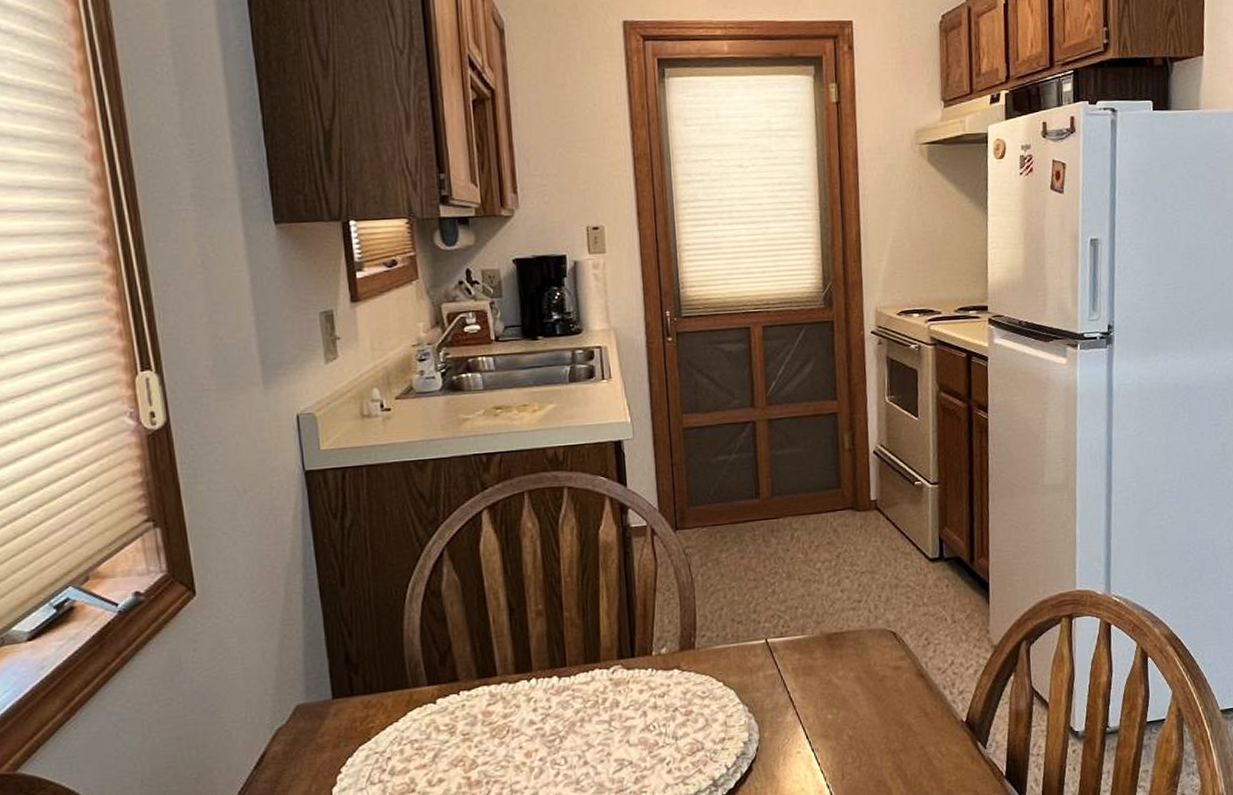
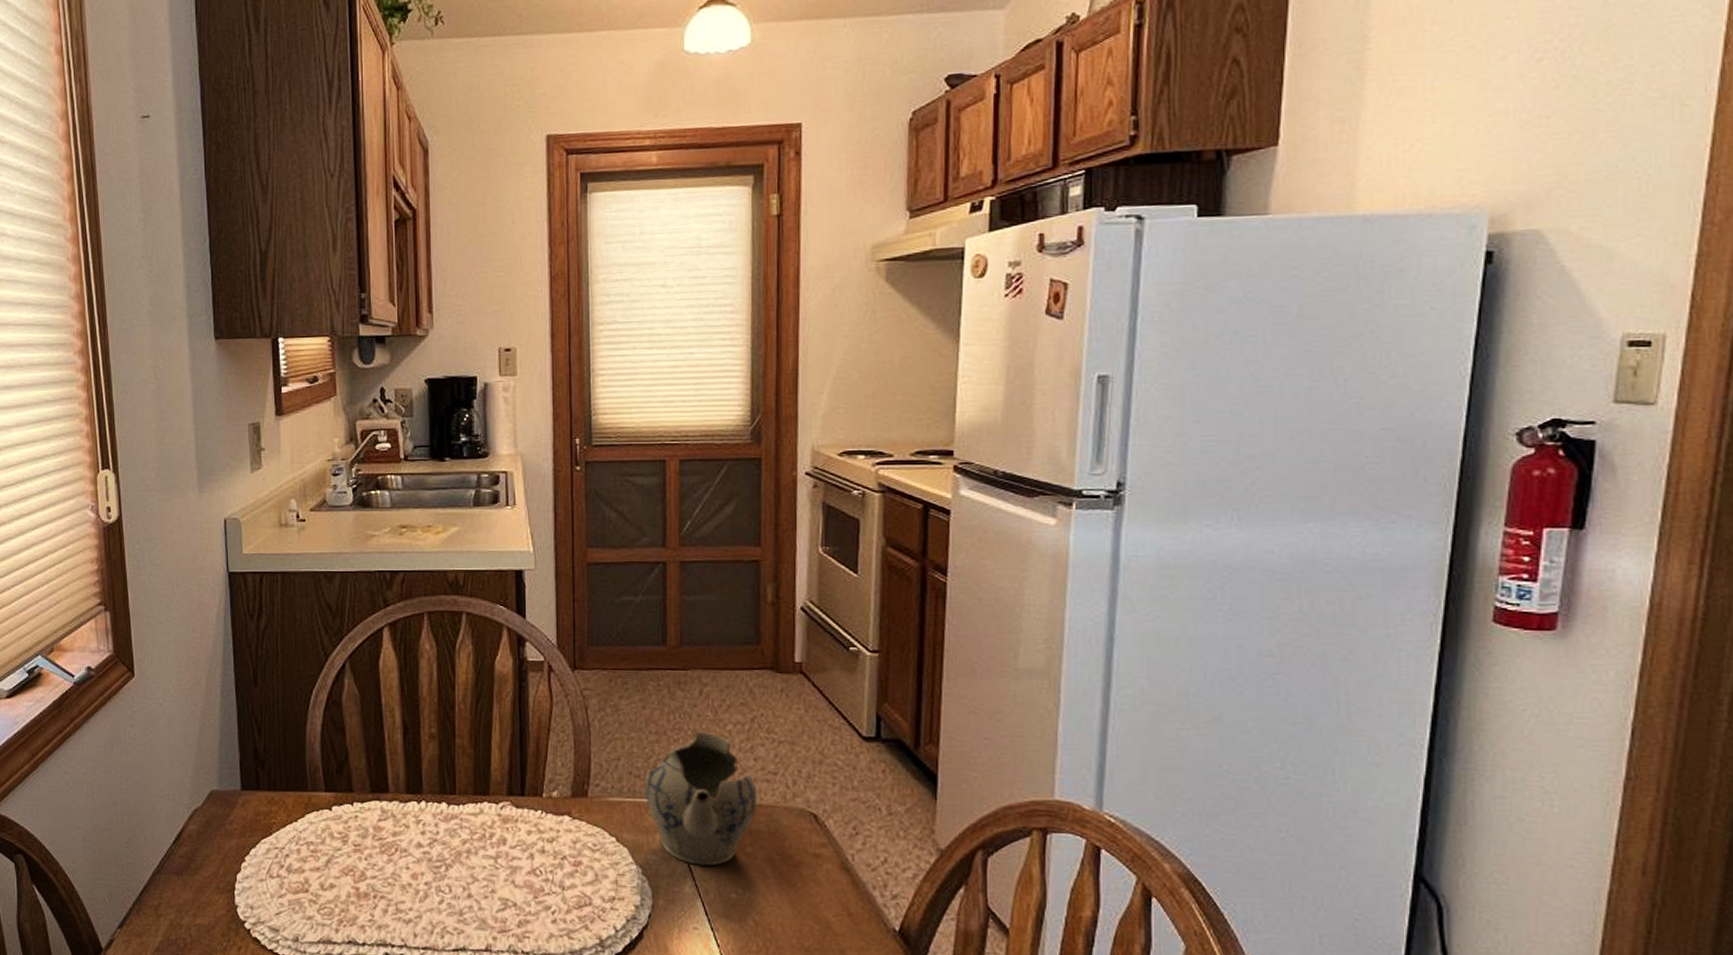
teapot: none [746,572,846,695] -> present [645,731,758,866]

